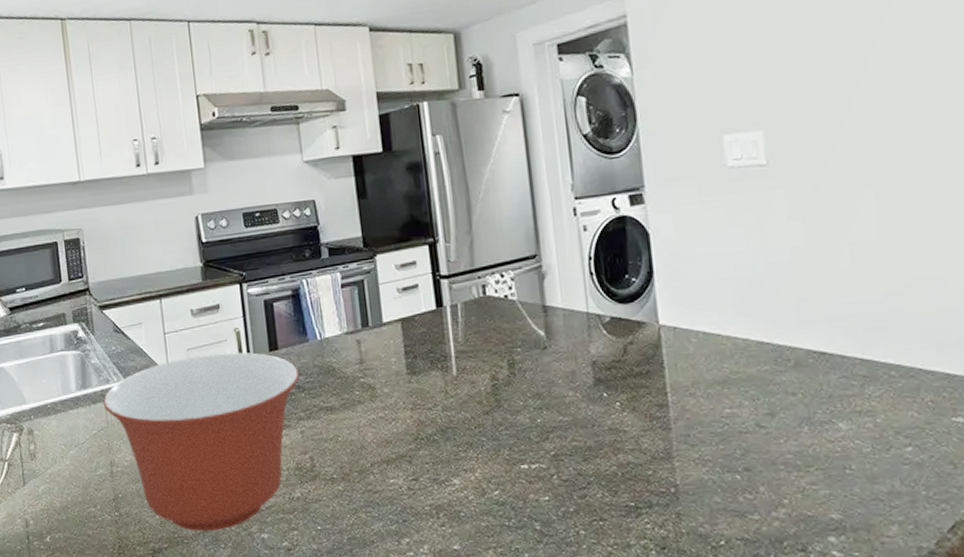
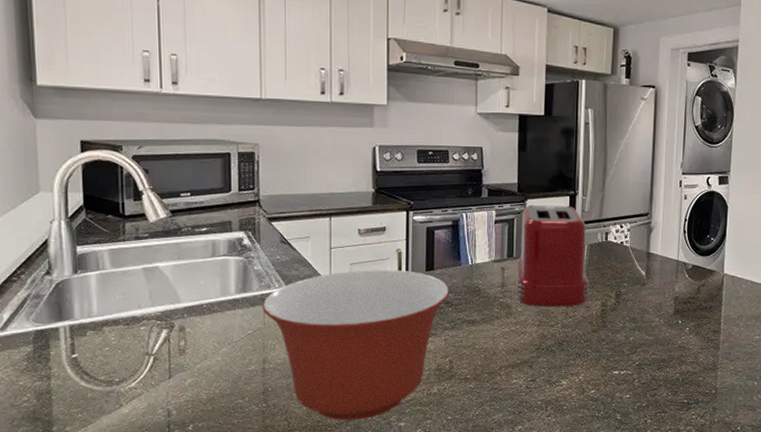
toaster: none [372,255,472,385] -> present [515,203,590,307]

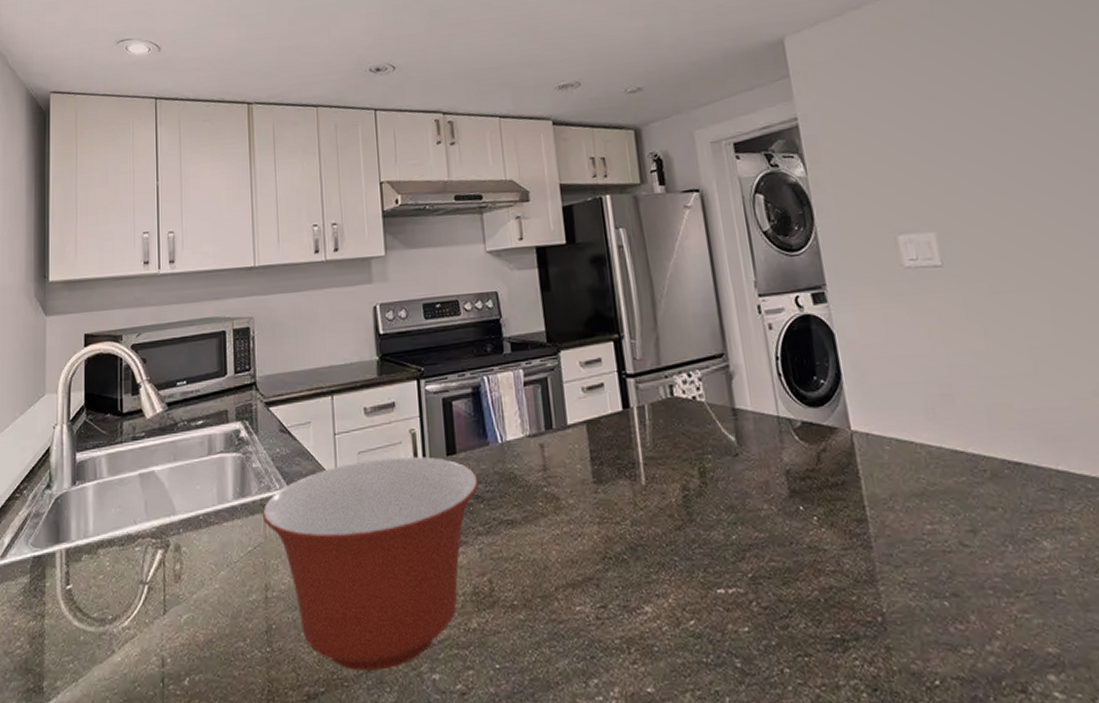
toaster: present [515,203,590,307] -> none [556,352,662,496]

